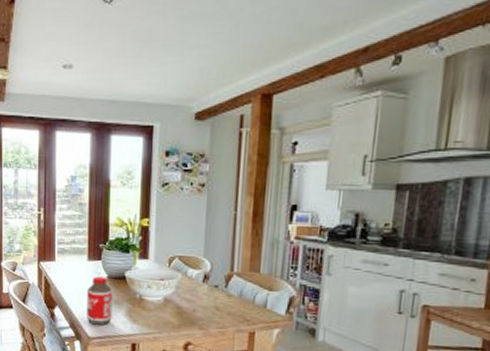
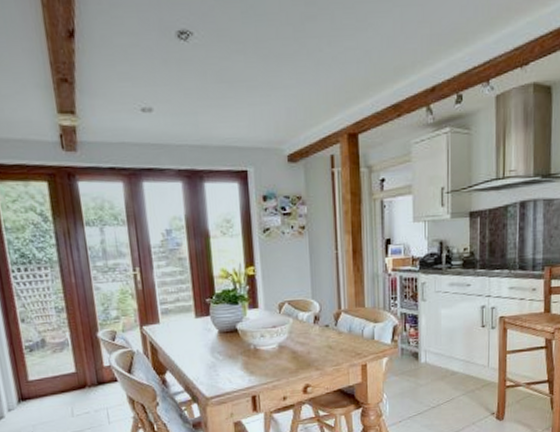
bottle: present [87,276,113,326] -> none [199,332,228,385]

